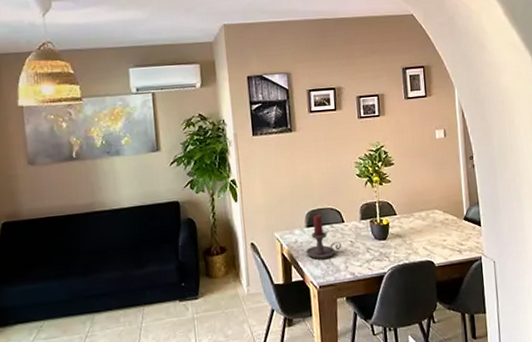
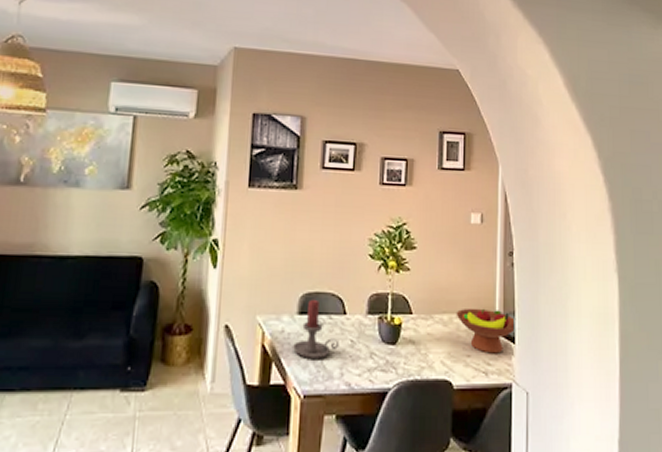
fruit bowl: none [431,202,480,237] -> present [456,308,516,354]

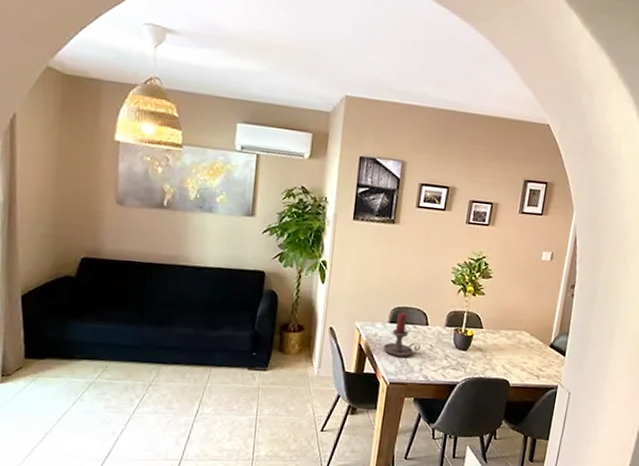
fruit bowl: present [456,308,516,354] -> none [519,327,569,363]

